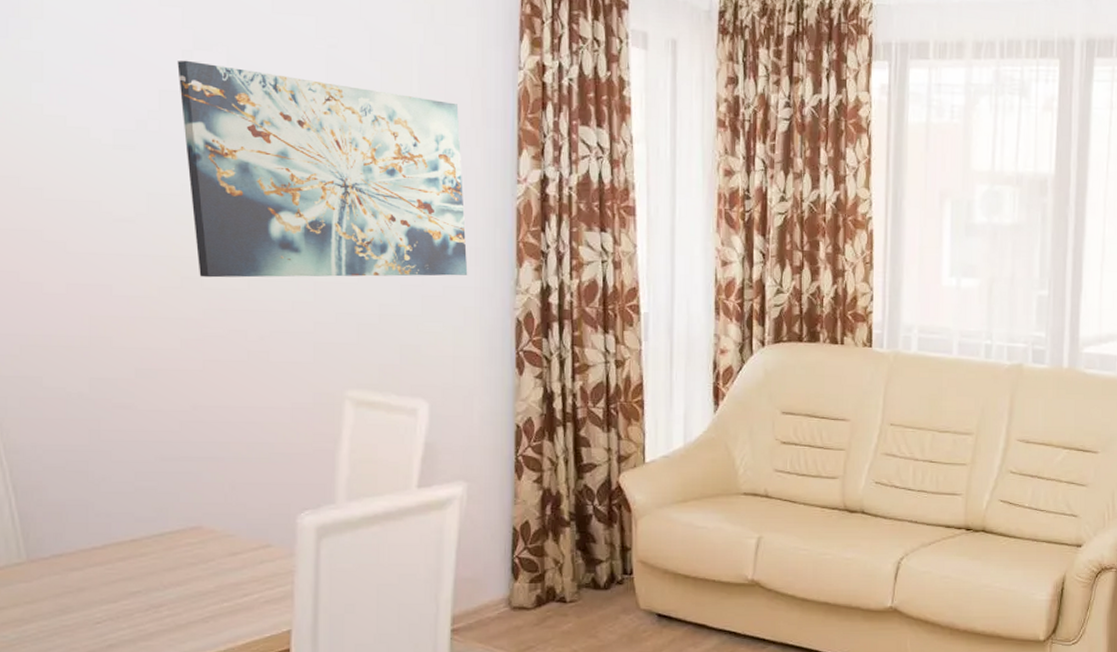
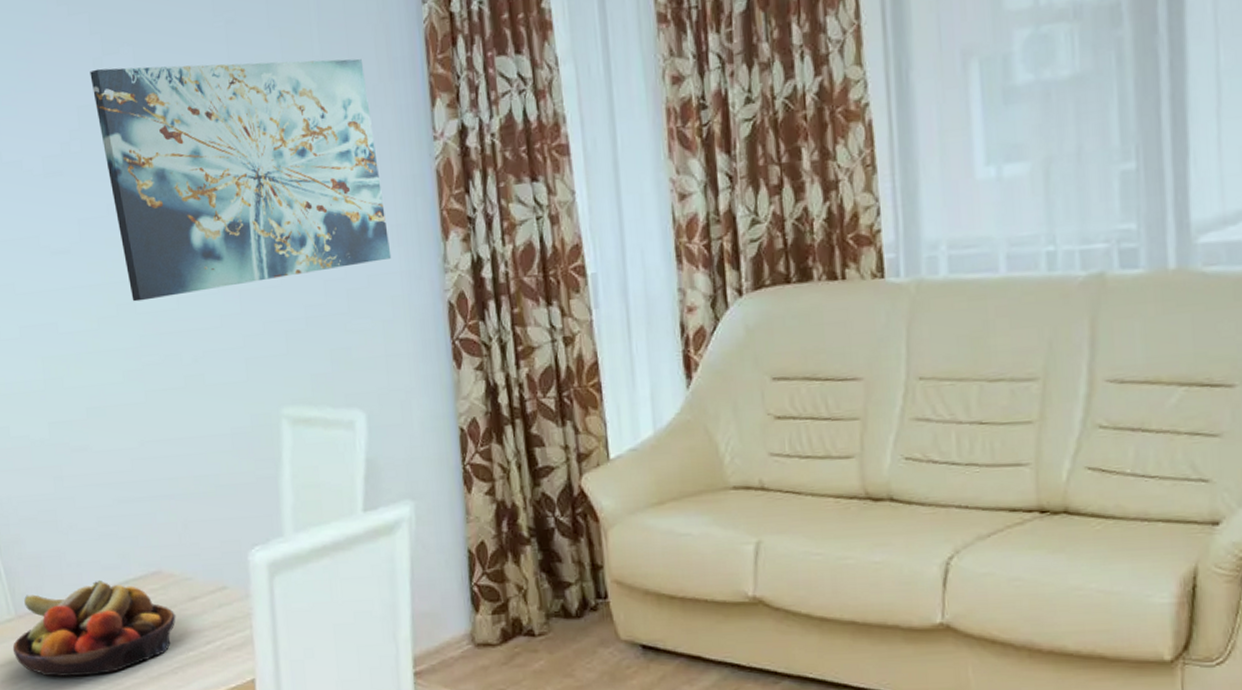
fruit bowl: none [19,530,213,622] -> present [12,579,176,677]

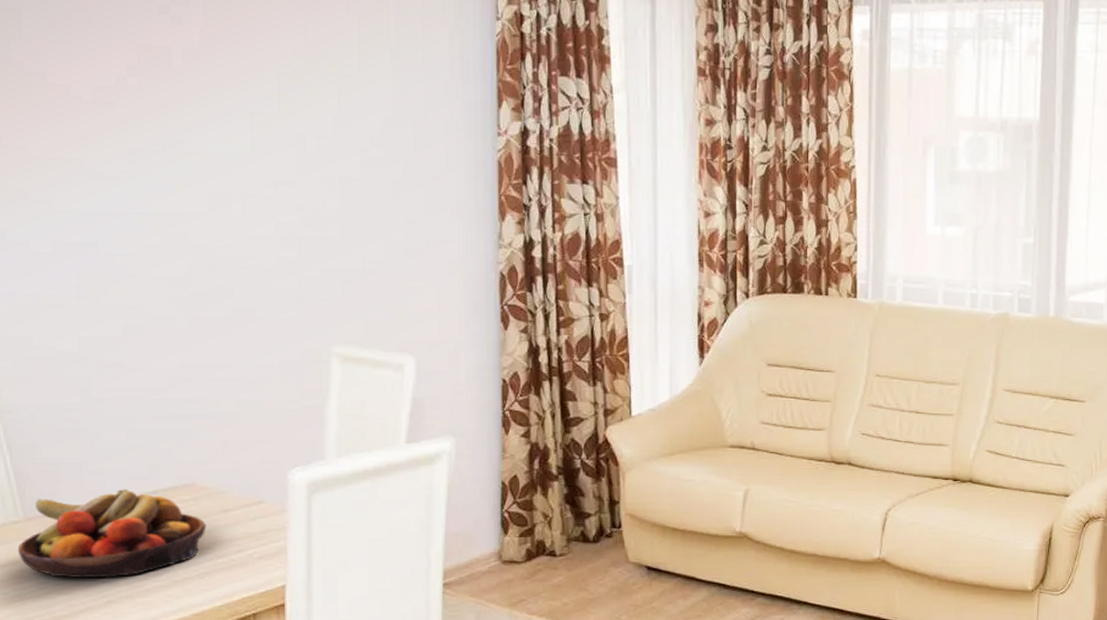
wall art: present [90,58,392,302] -> none [155,14,451,235]

